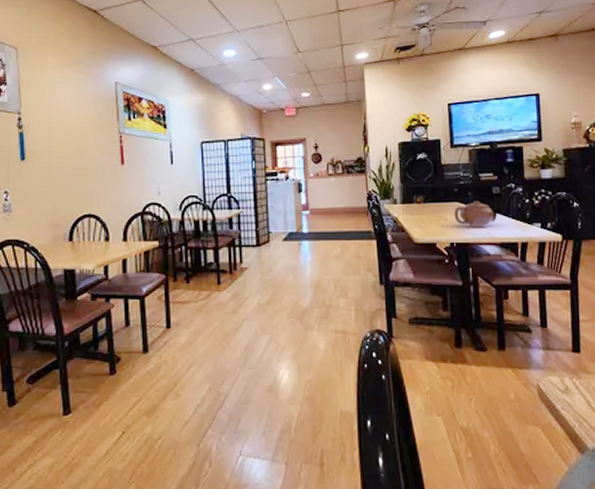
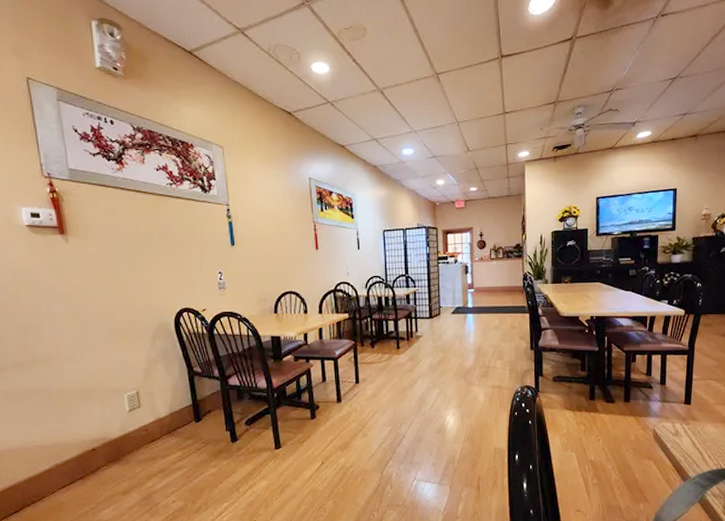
teapot: present [454,200,499,228] -> none [595,281,634,304]

